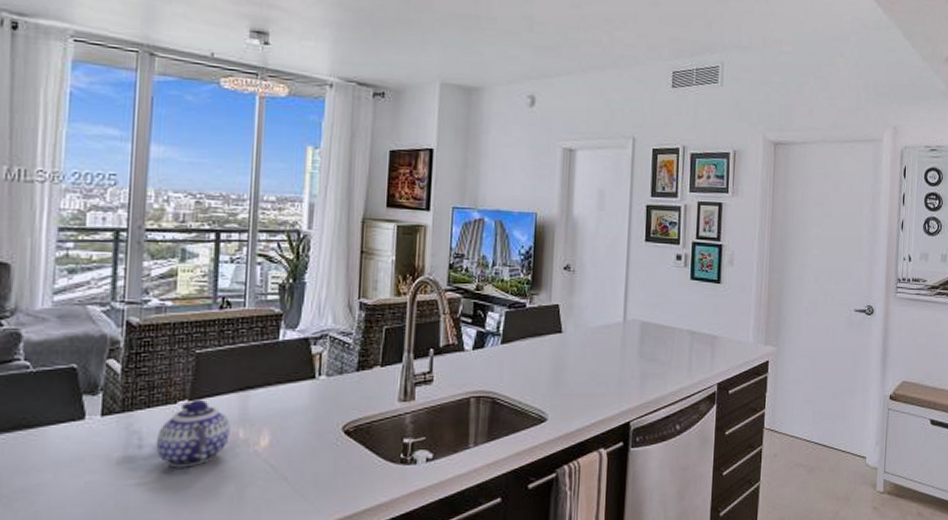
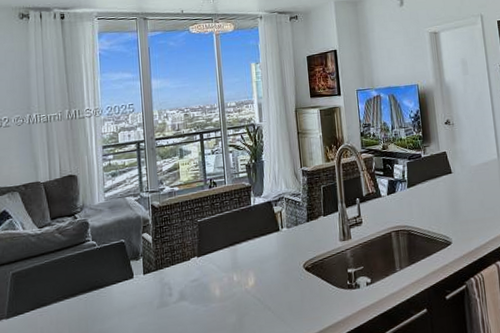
teapot: present [155,399,230,468] -> none [180,255,228,307]

